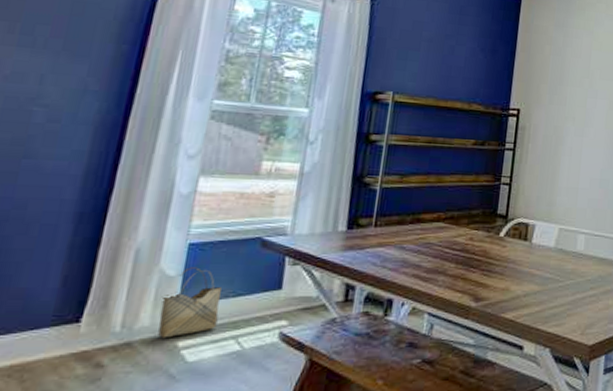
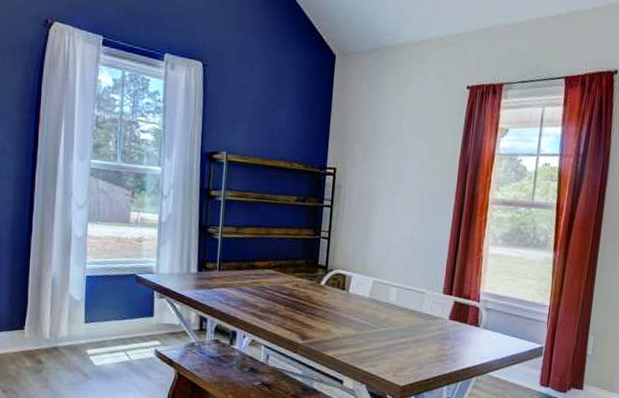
woven basket: present [158,267,221,338] -> none [73,294,112,347]

